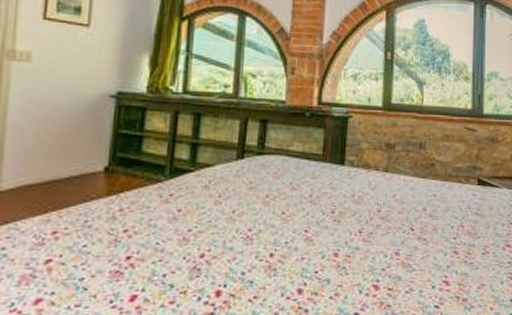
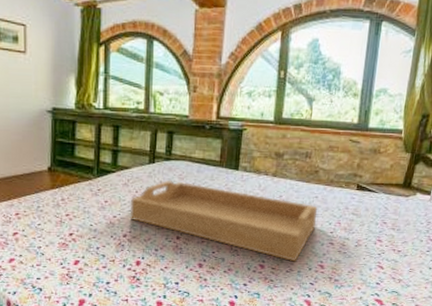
serving tray: none [211,180,437,279] -> present [131,181,318,262]

